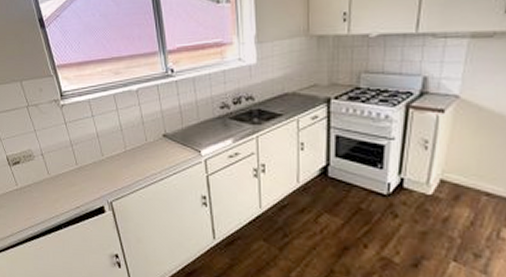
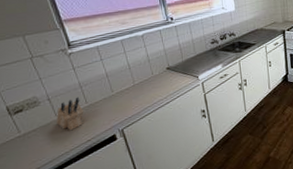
knife block: none [49,156,74,193] -> present [57,97,84,131]

